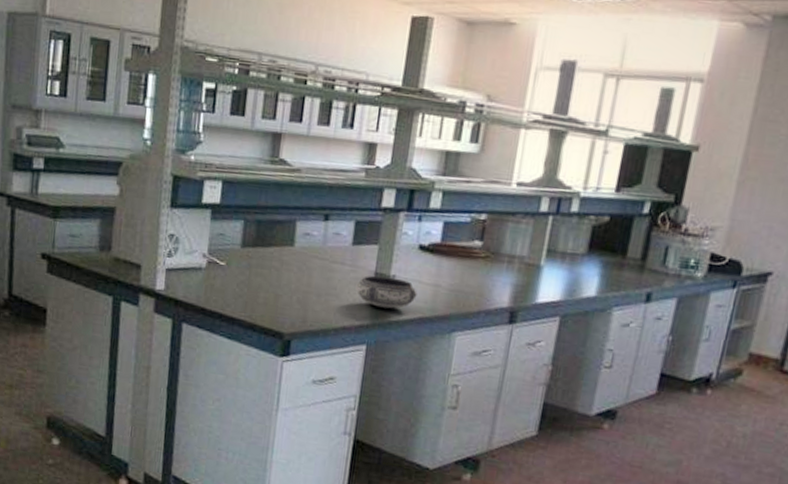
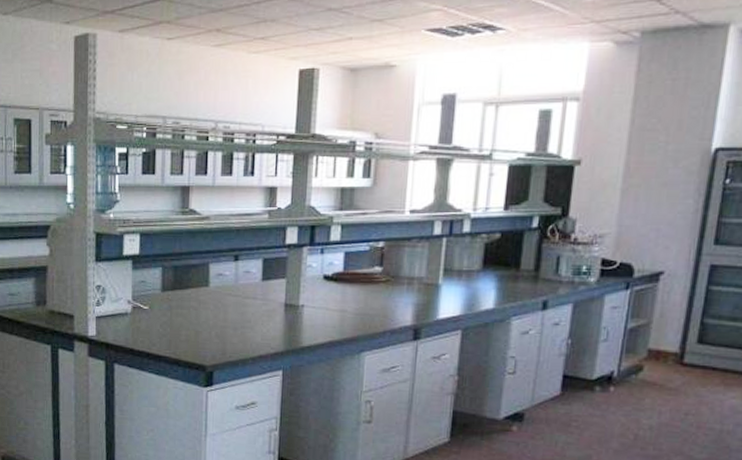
bowl: present [355,275,417,309] -> none [268,306,325,336]

